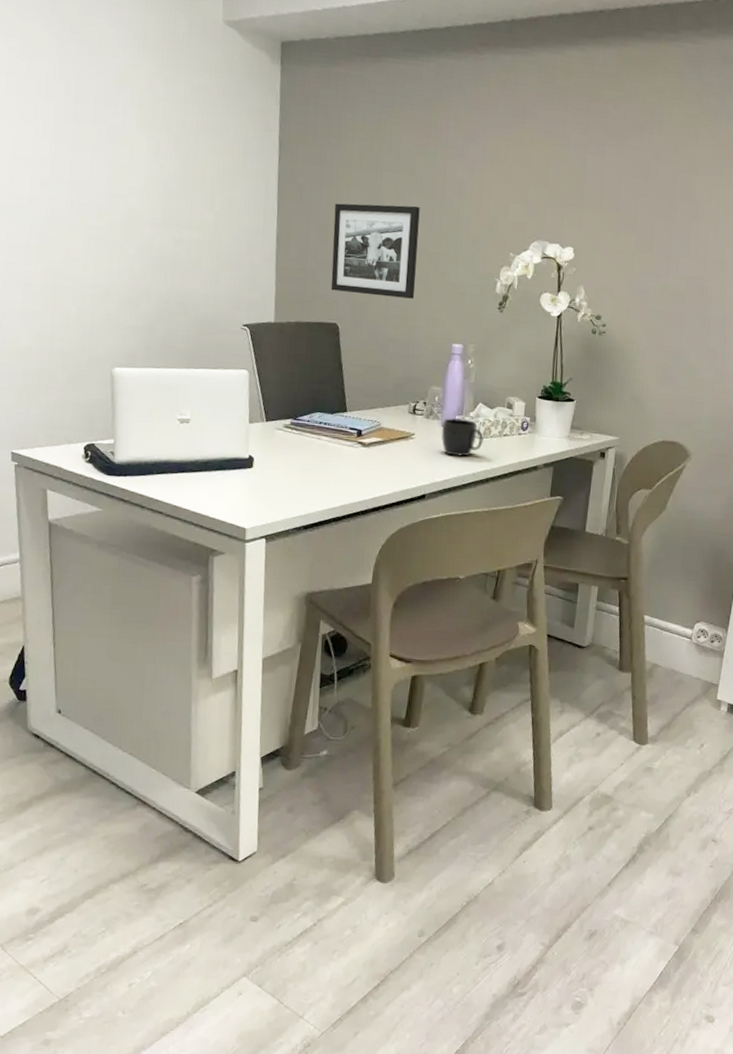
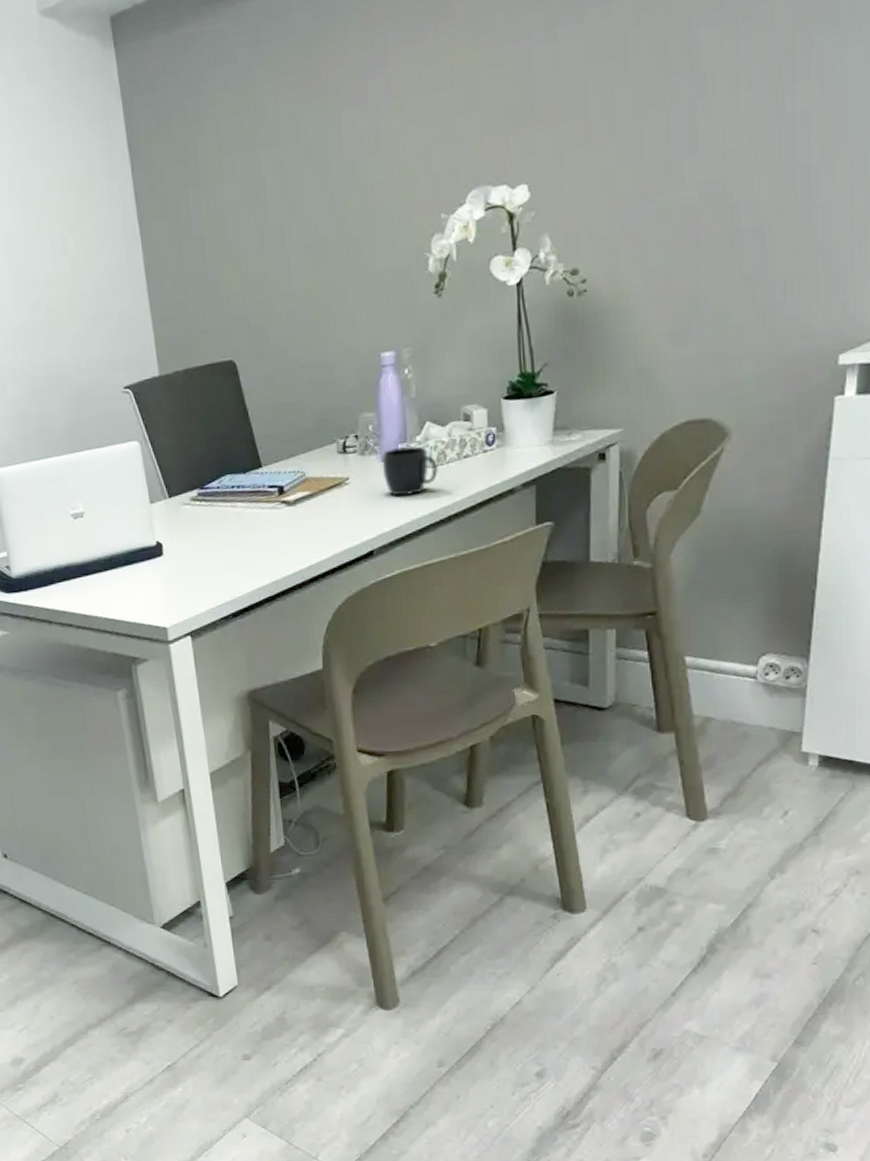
picture frame: present [331,203,420,299] -> none [208,183,324,320]

